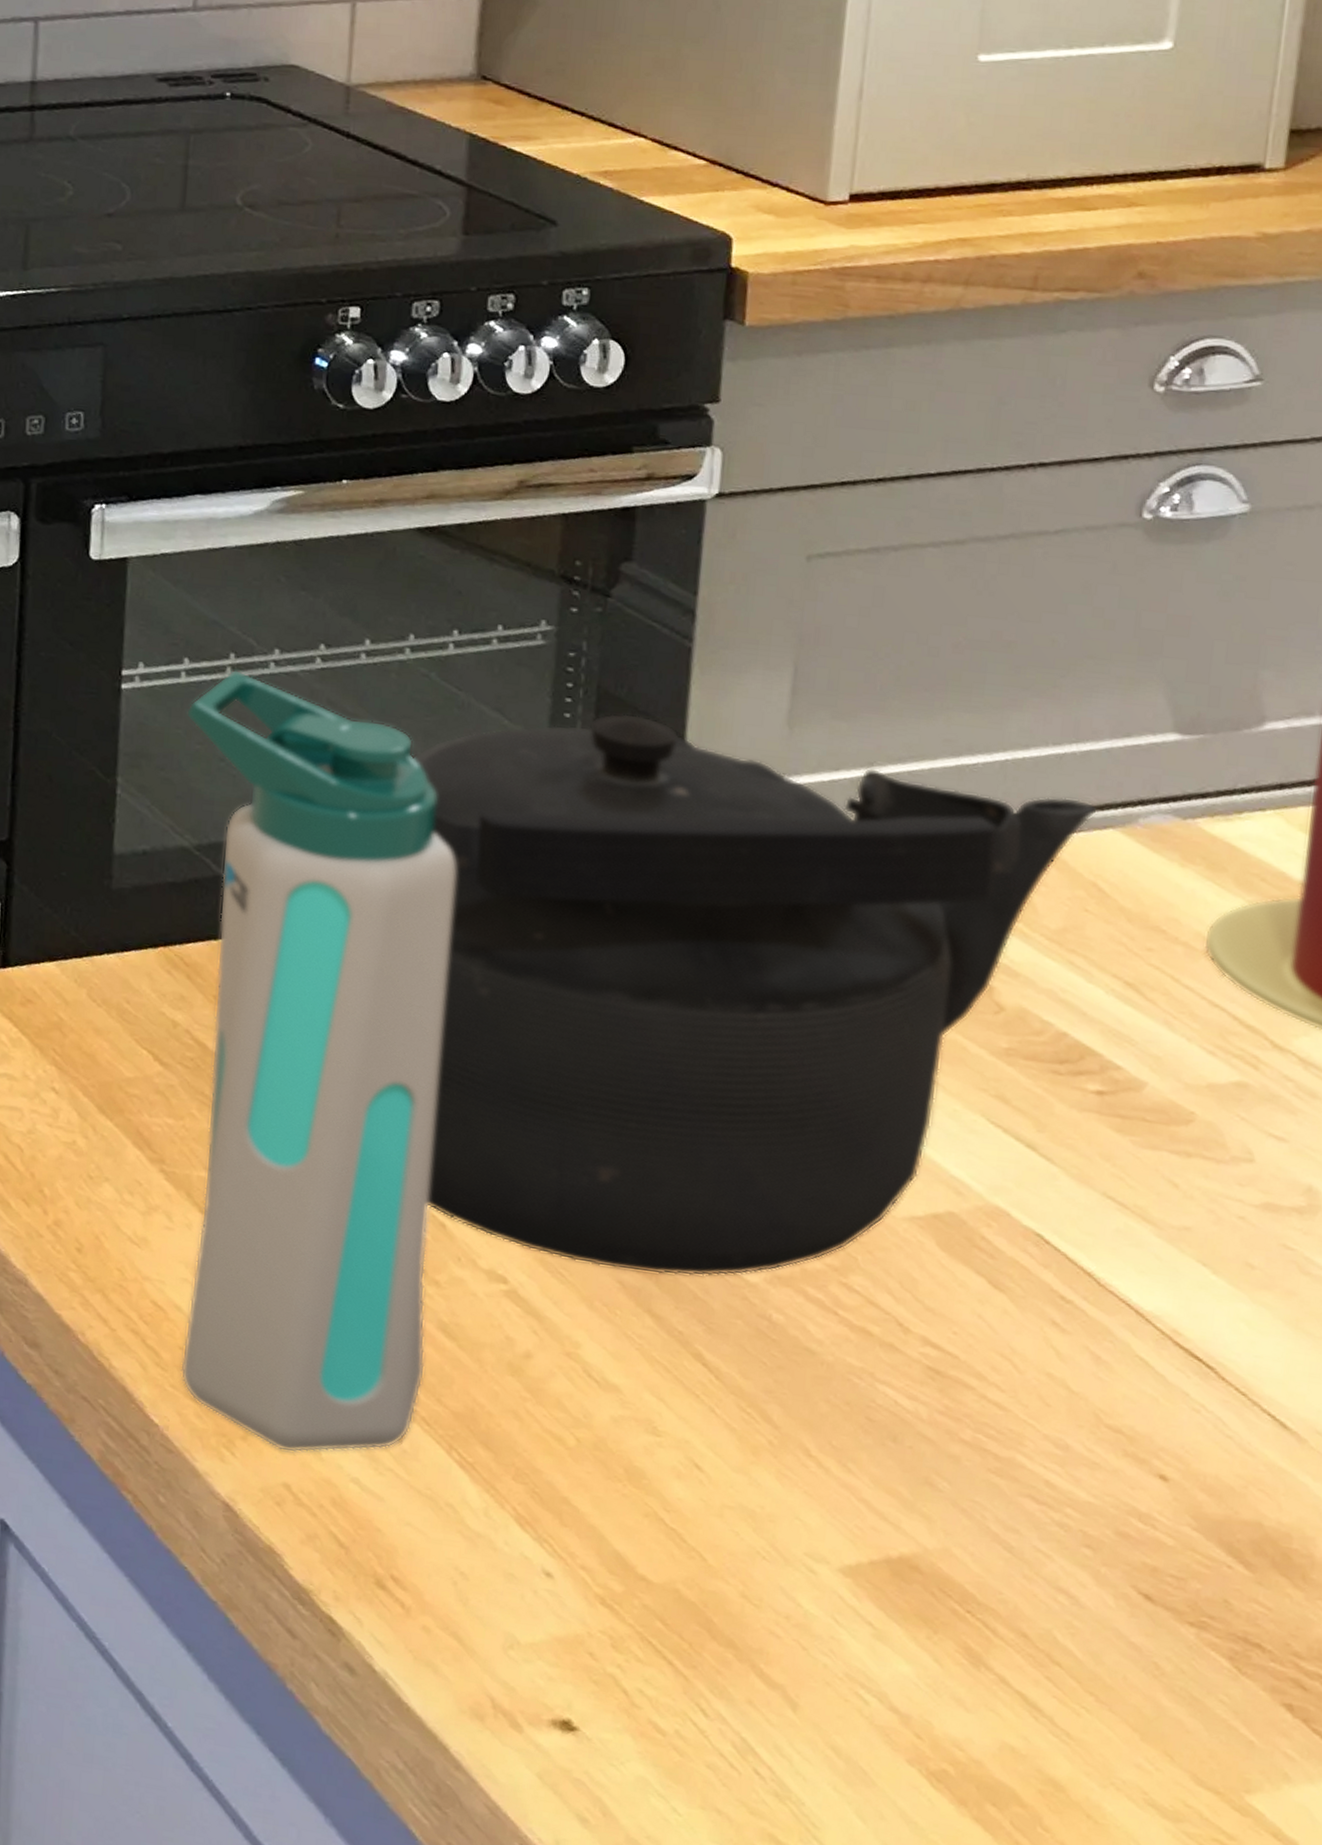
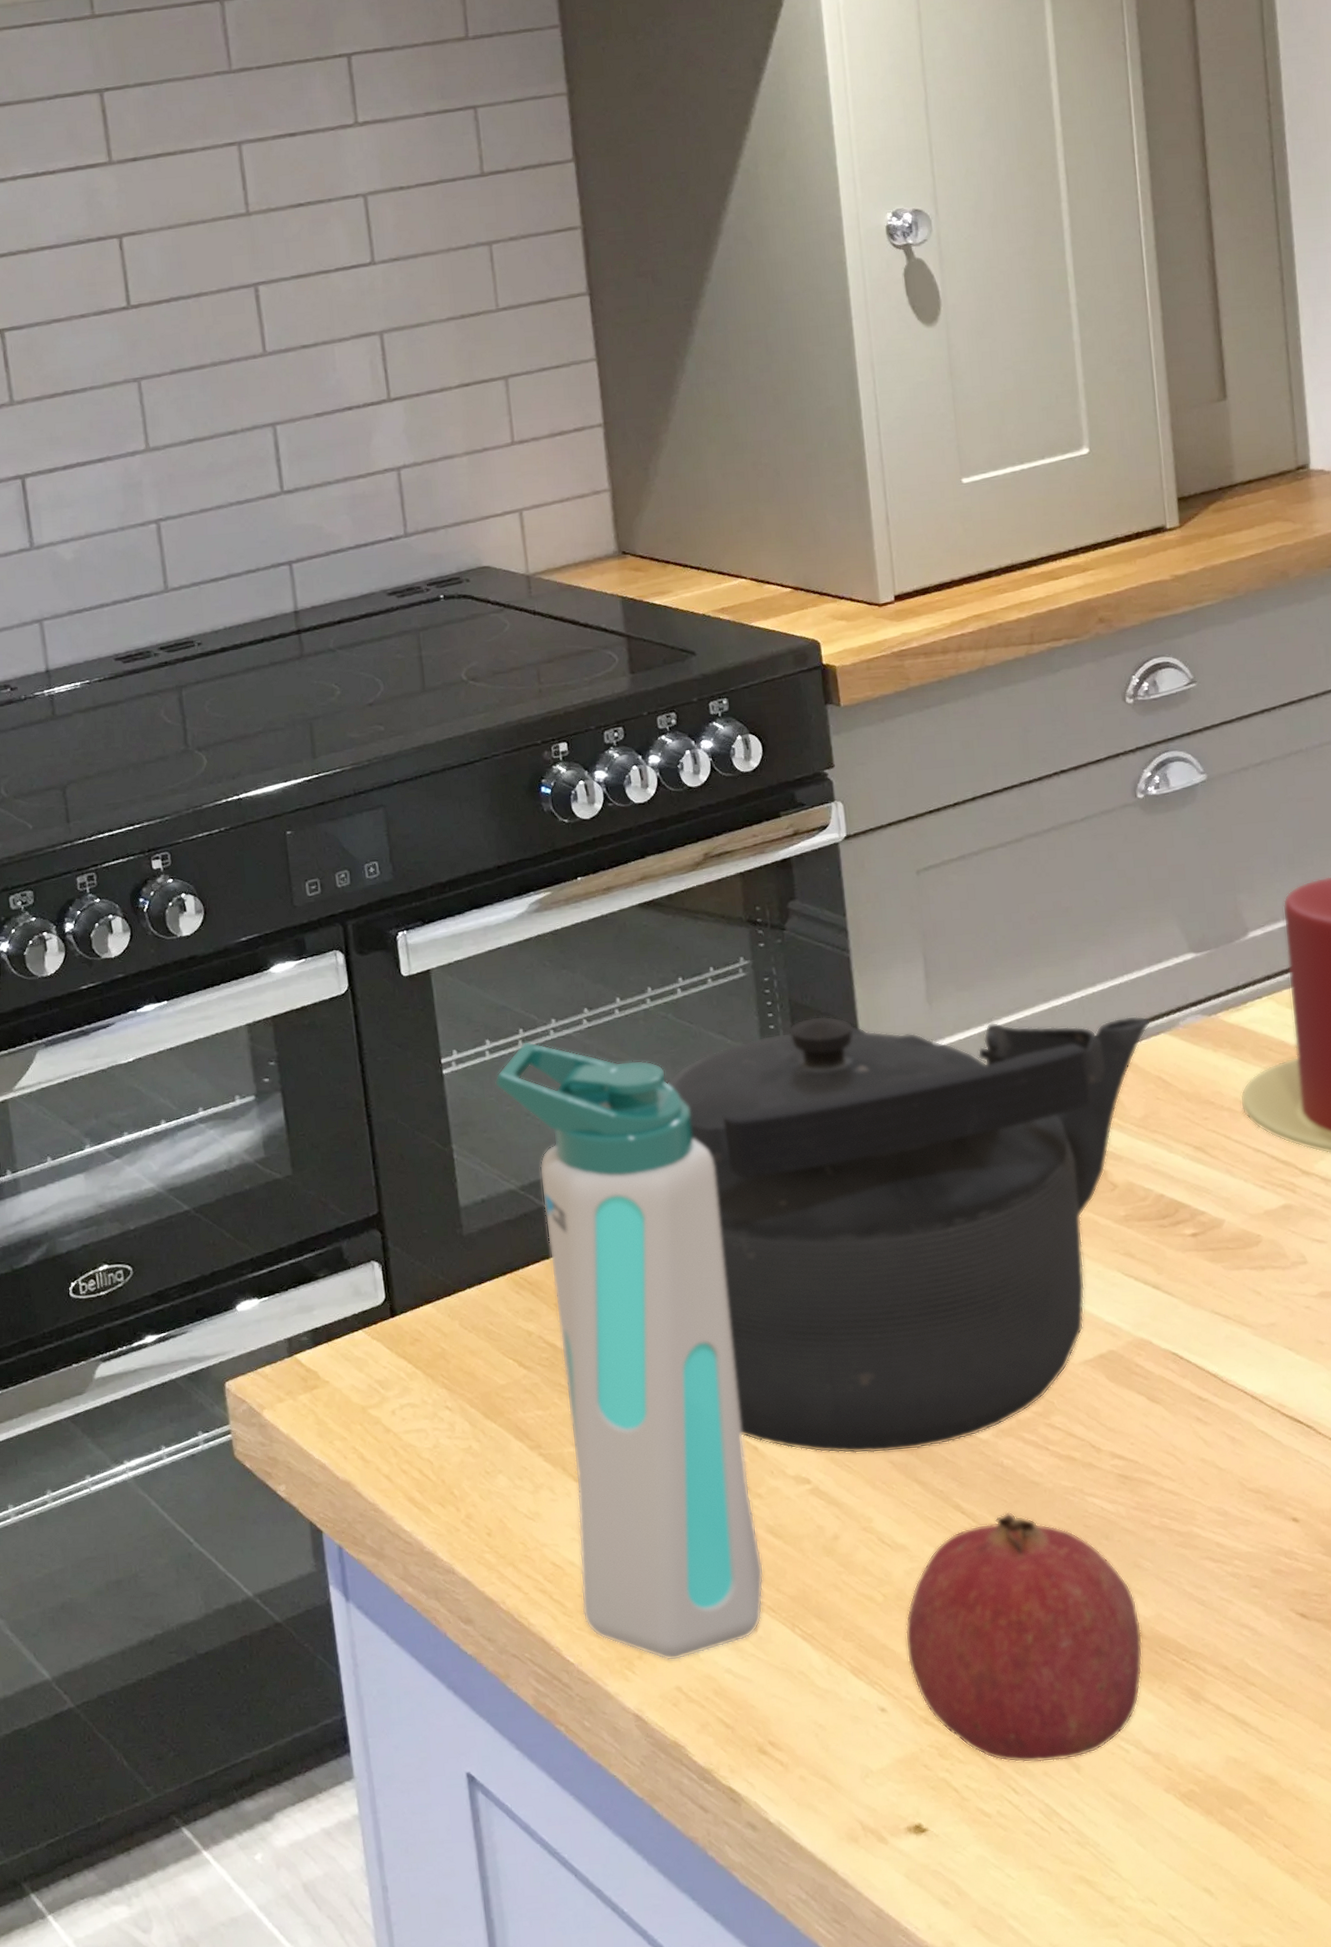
fruit: none [593,1377,919,1694] -> present [905,1511,1143,1763]

